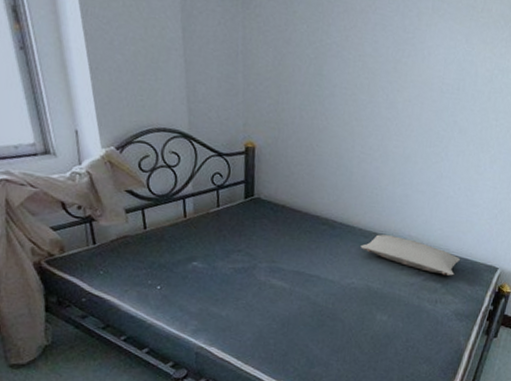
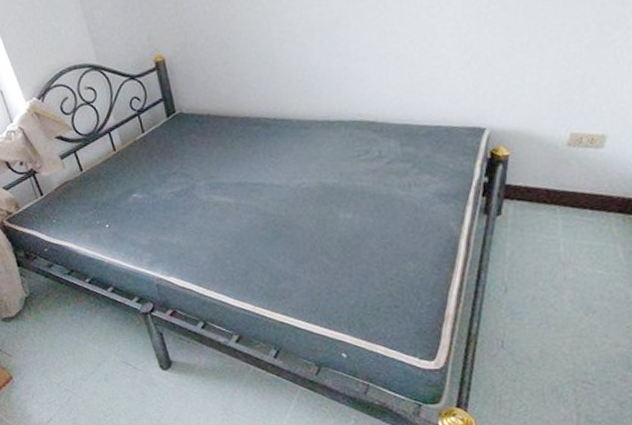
pillow: present [360,234,460,276] -> none [303,118,430,152]

